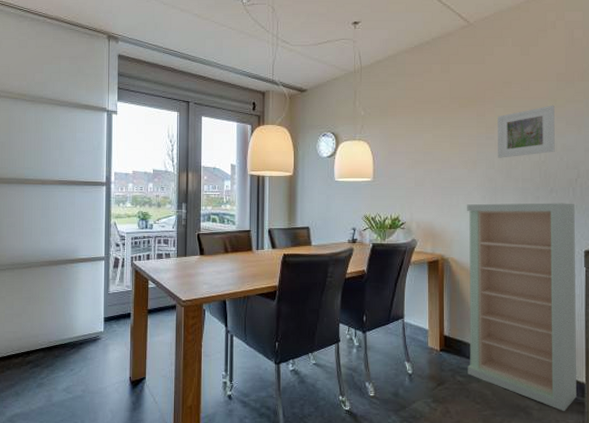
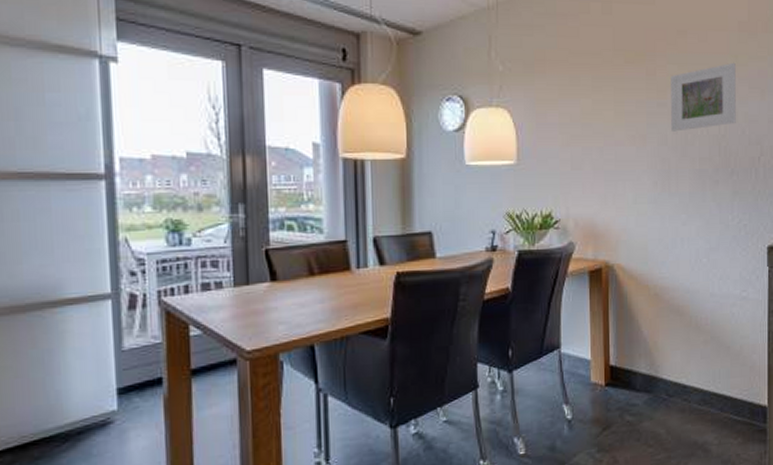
shelving unit: present [467,203,577,411] -> none [635,187,758,442]

